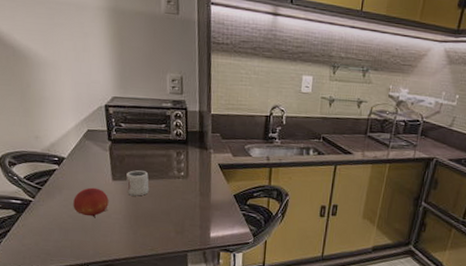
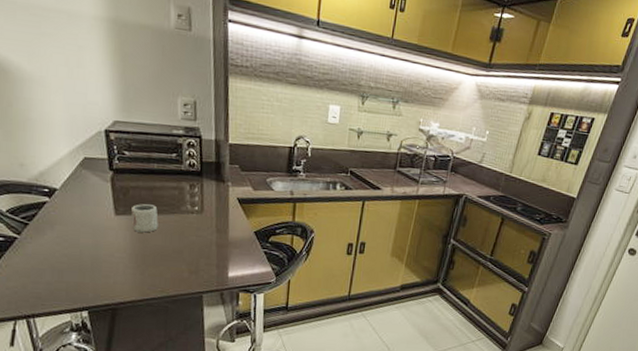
fruit: present [73,187,109,218] -> none [68,222,111,257]

